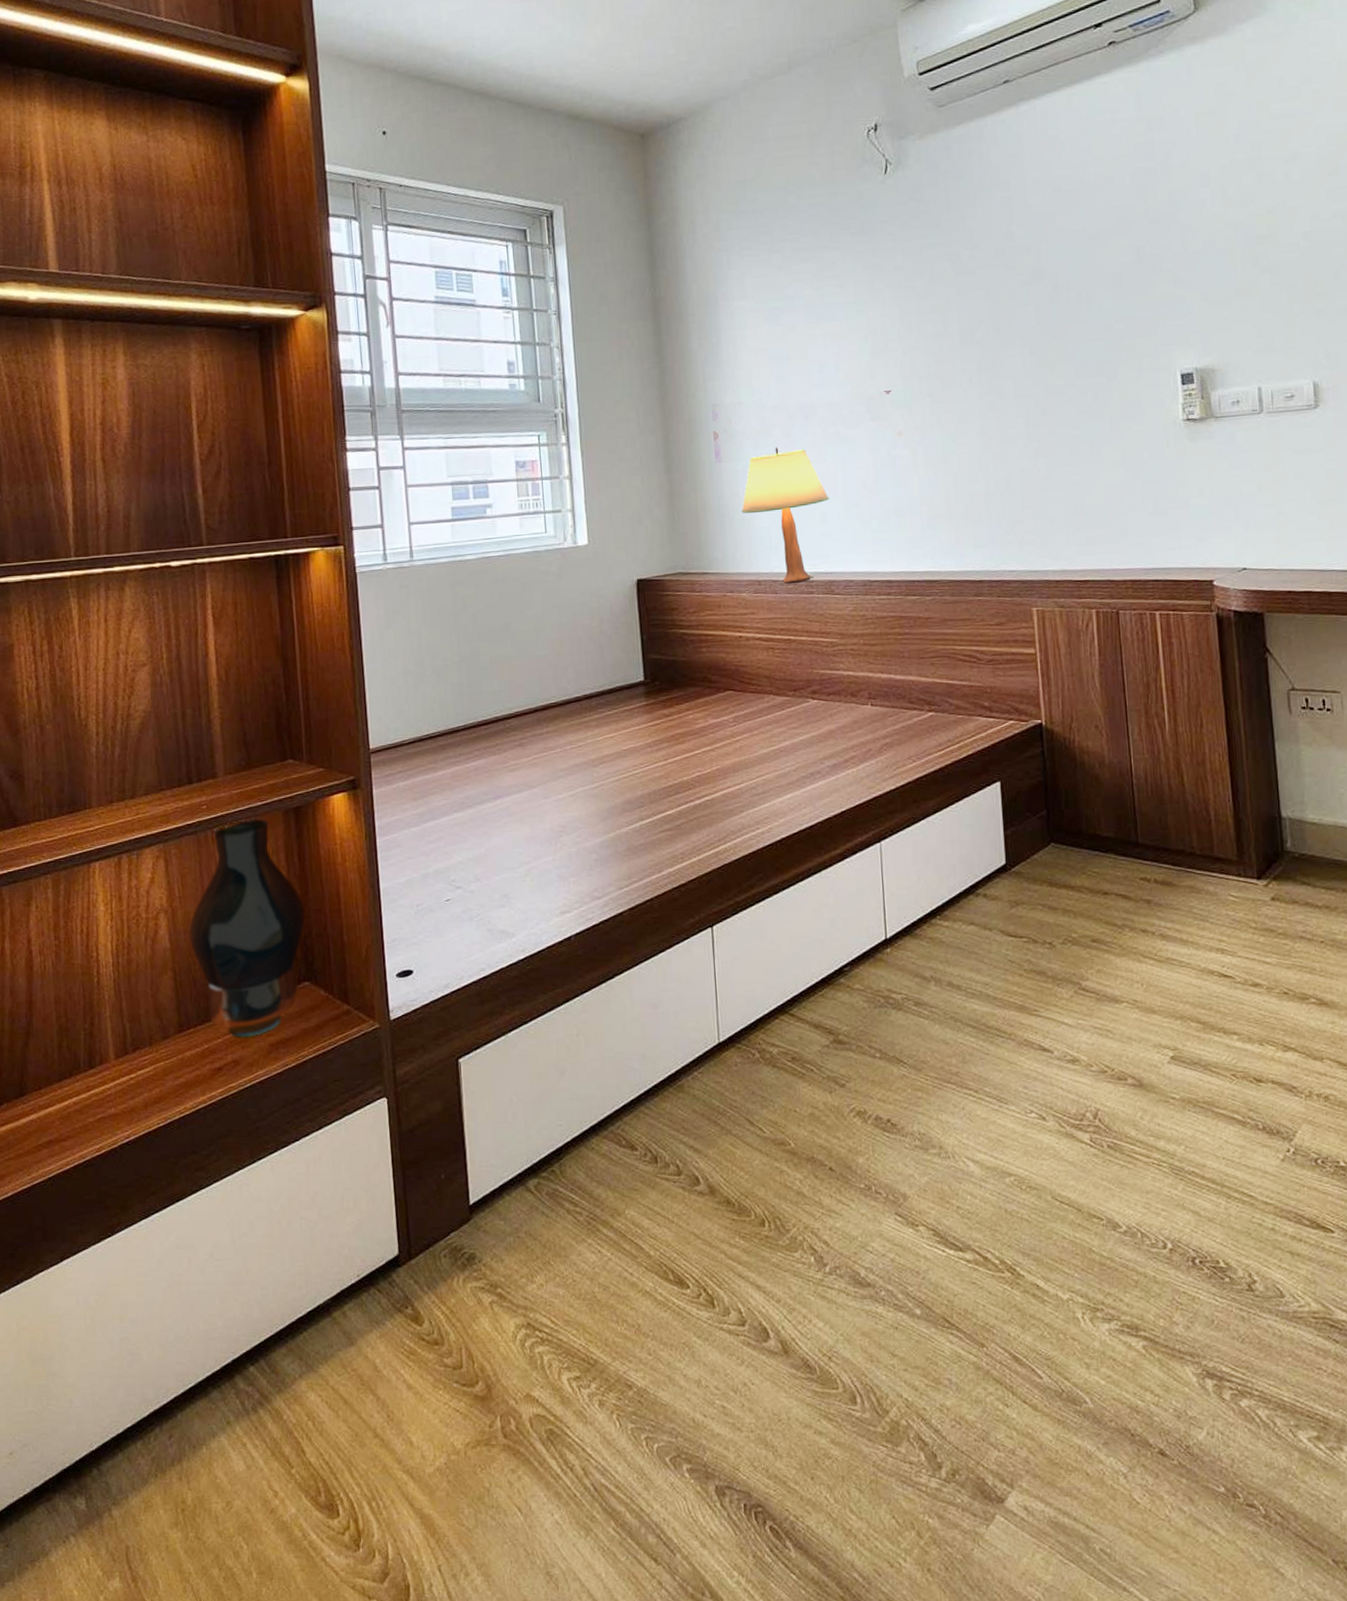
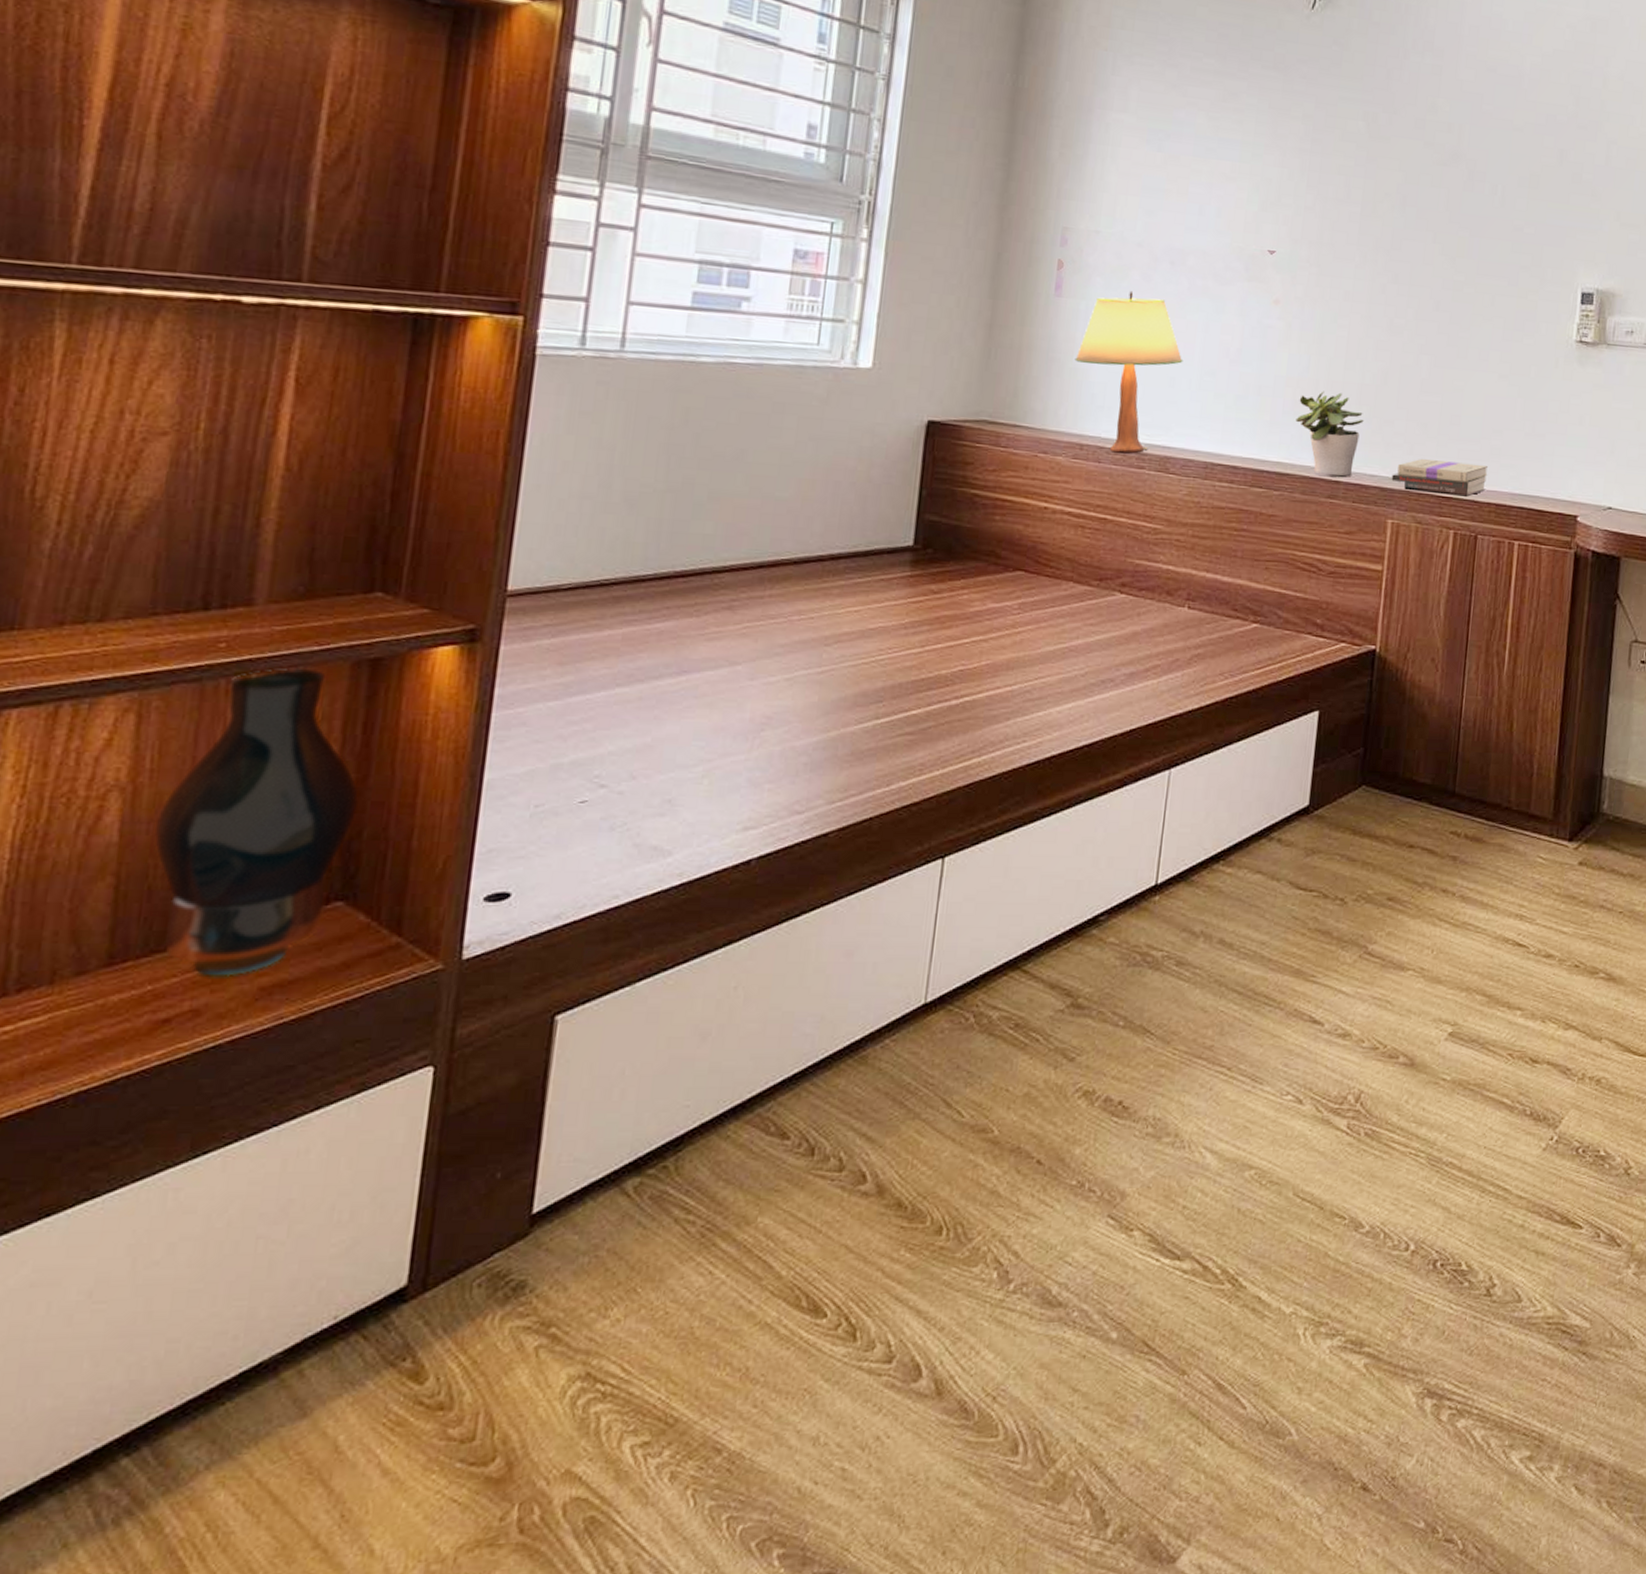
potted plant: none [934,503,995,579] -> present [1295,391,1364,478]
books: none [1029,546,1119,580] -> present [1391,458,1488,497]

